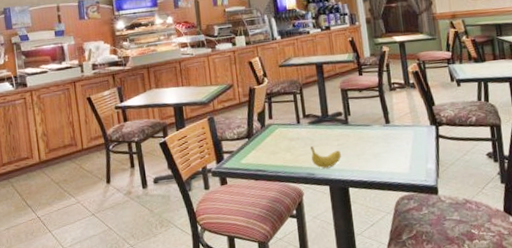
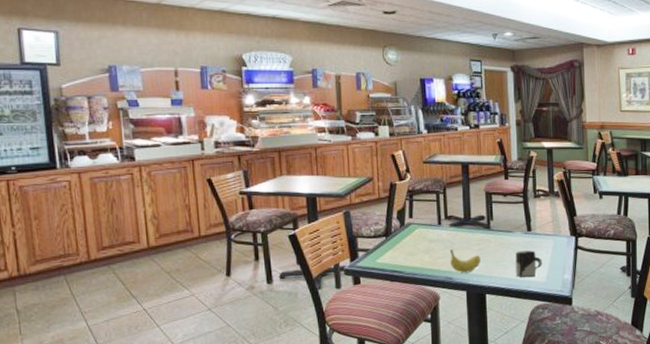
cup: none [375,142,404,170] -> present [515,250,542,278]

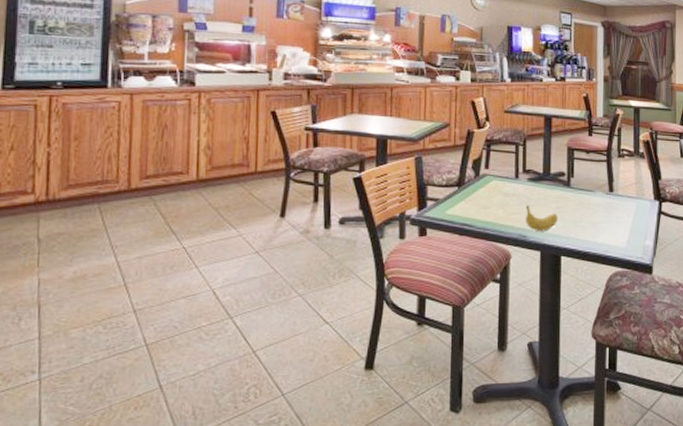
cup: present [515,250,542,278] -> none [594,212,623,242]

